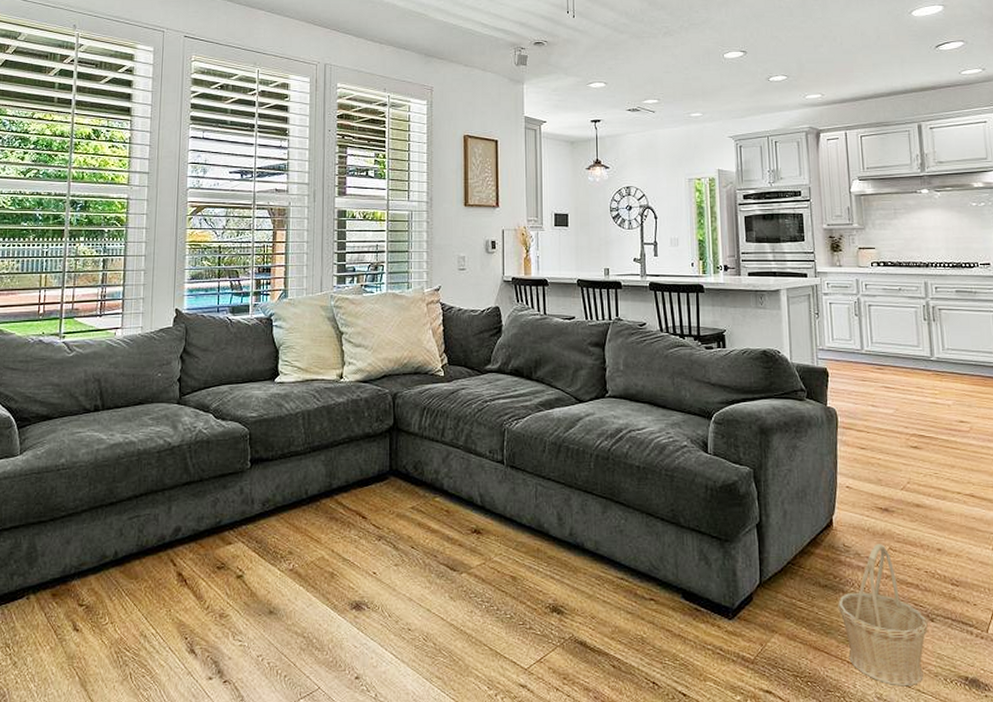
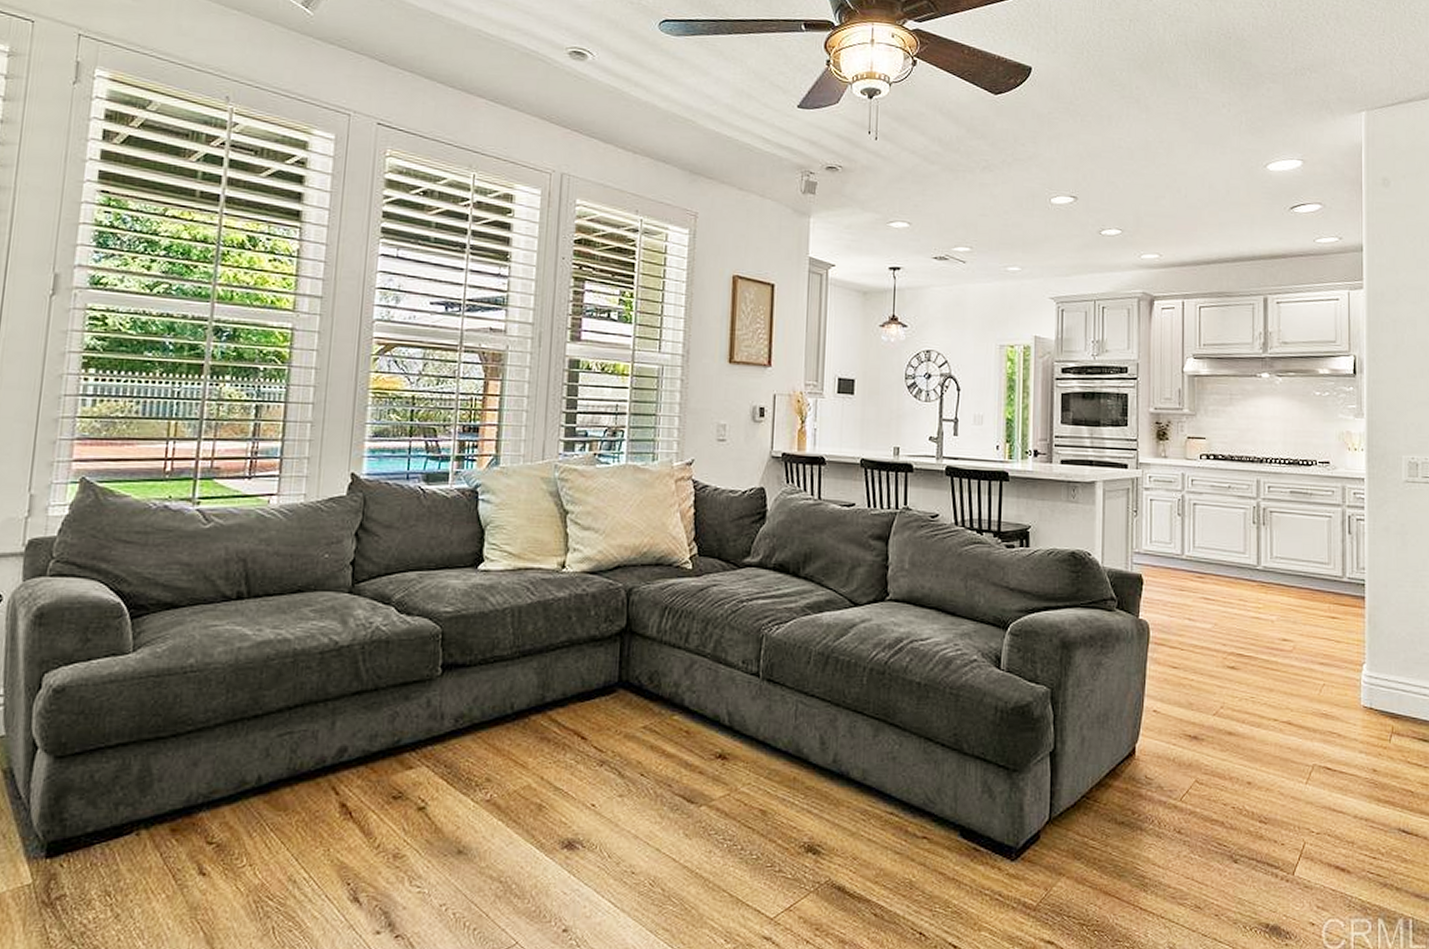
basket: present [838,544,928,687] -> none [1134,776,1230,935]

